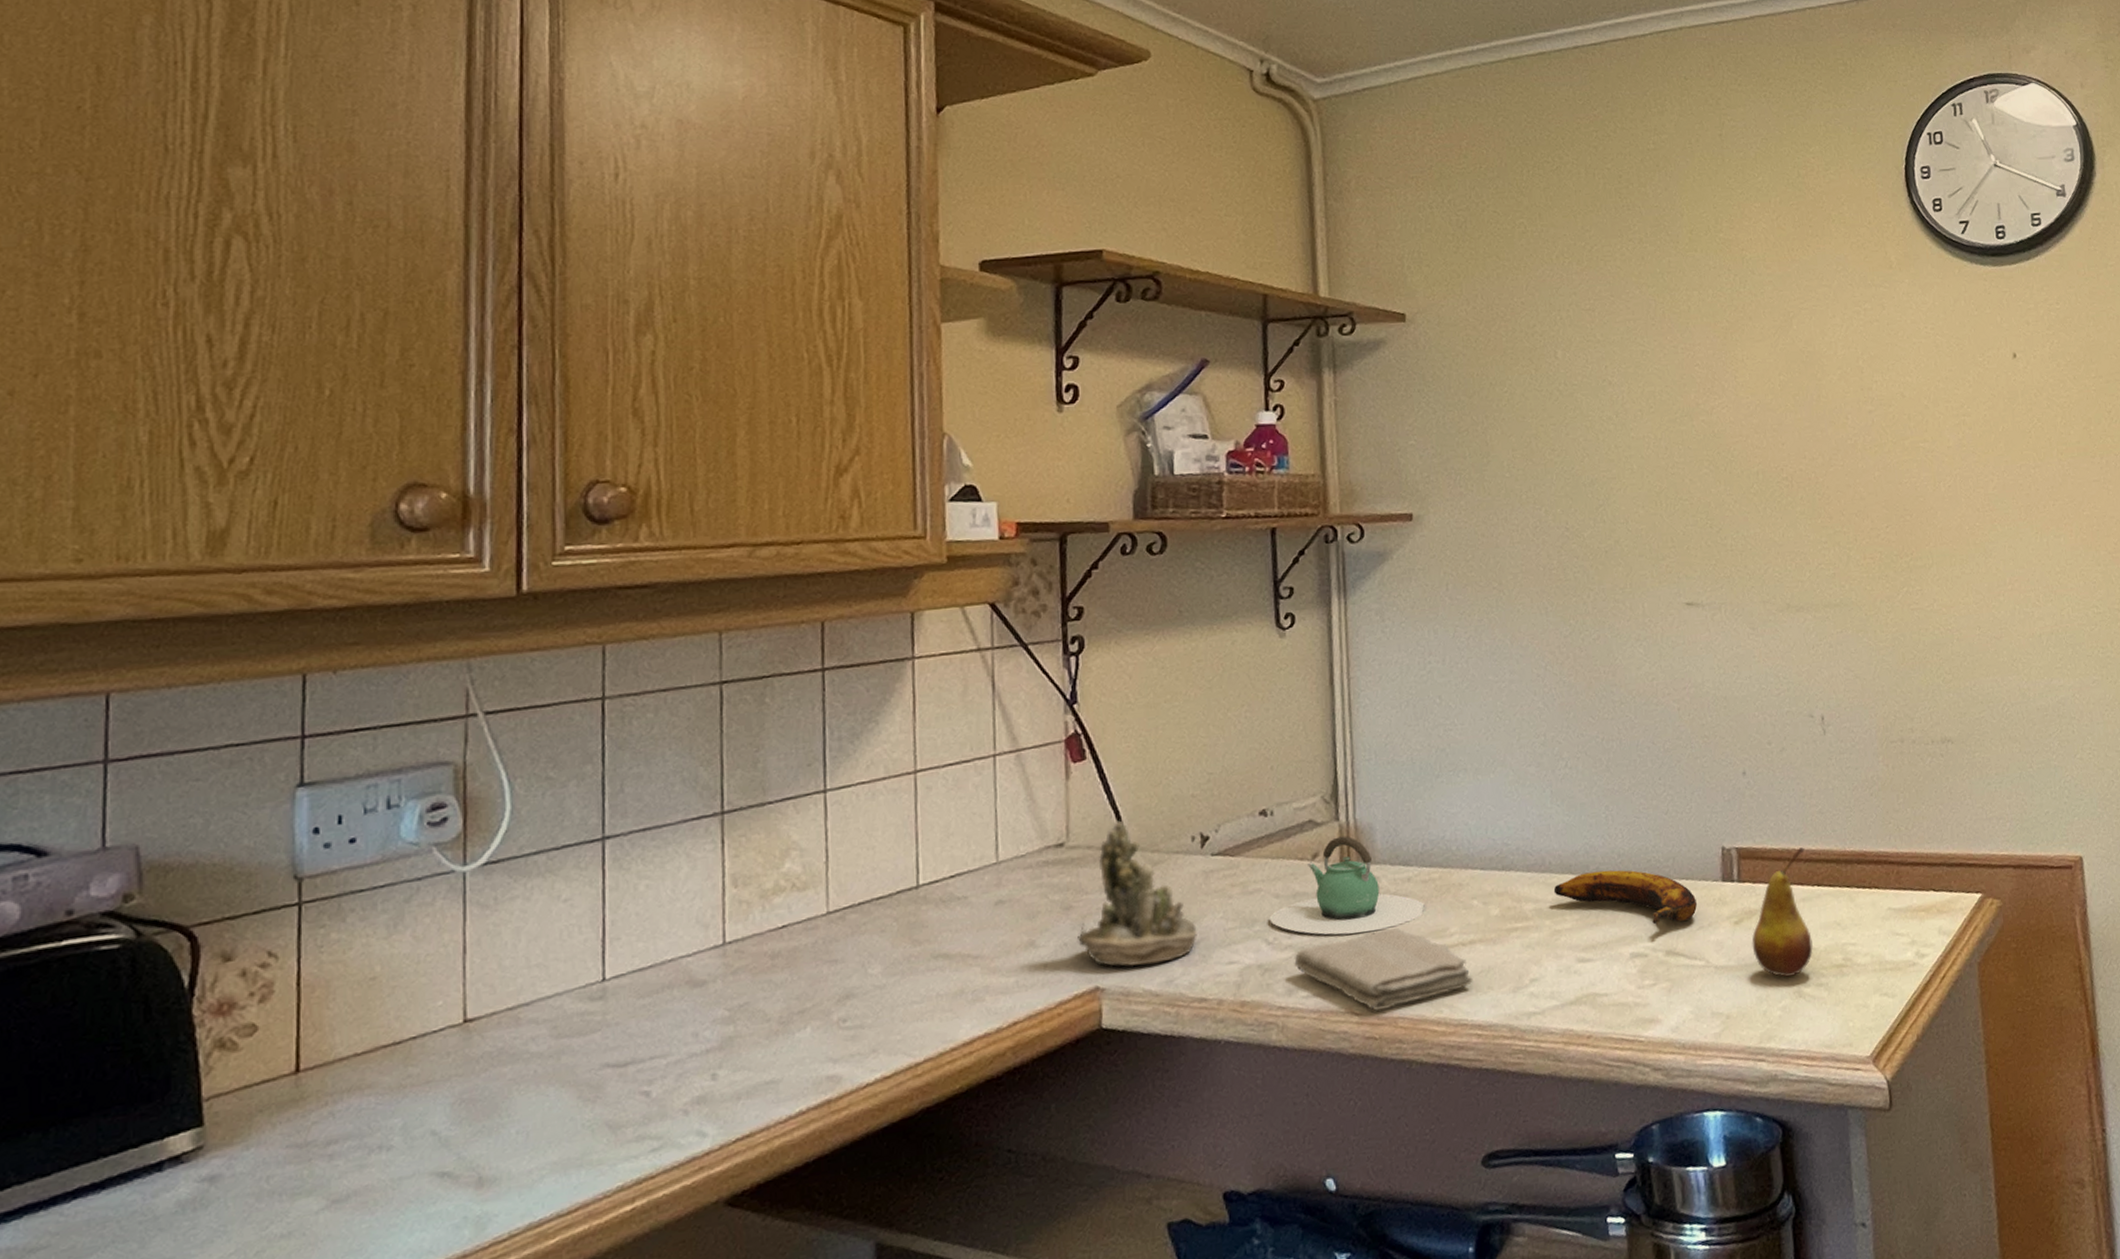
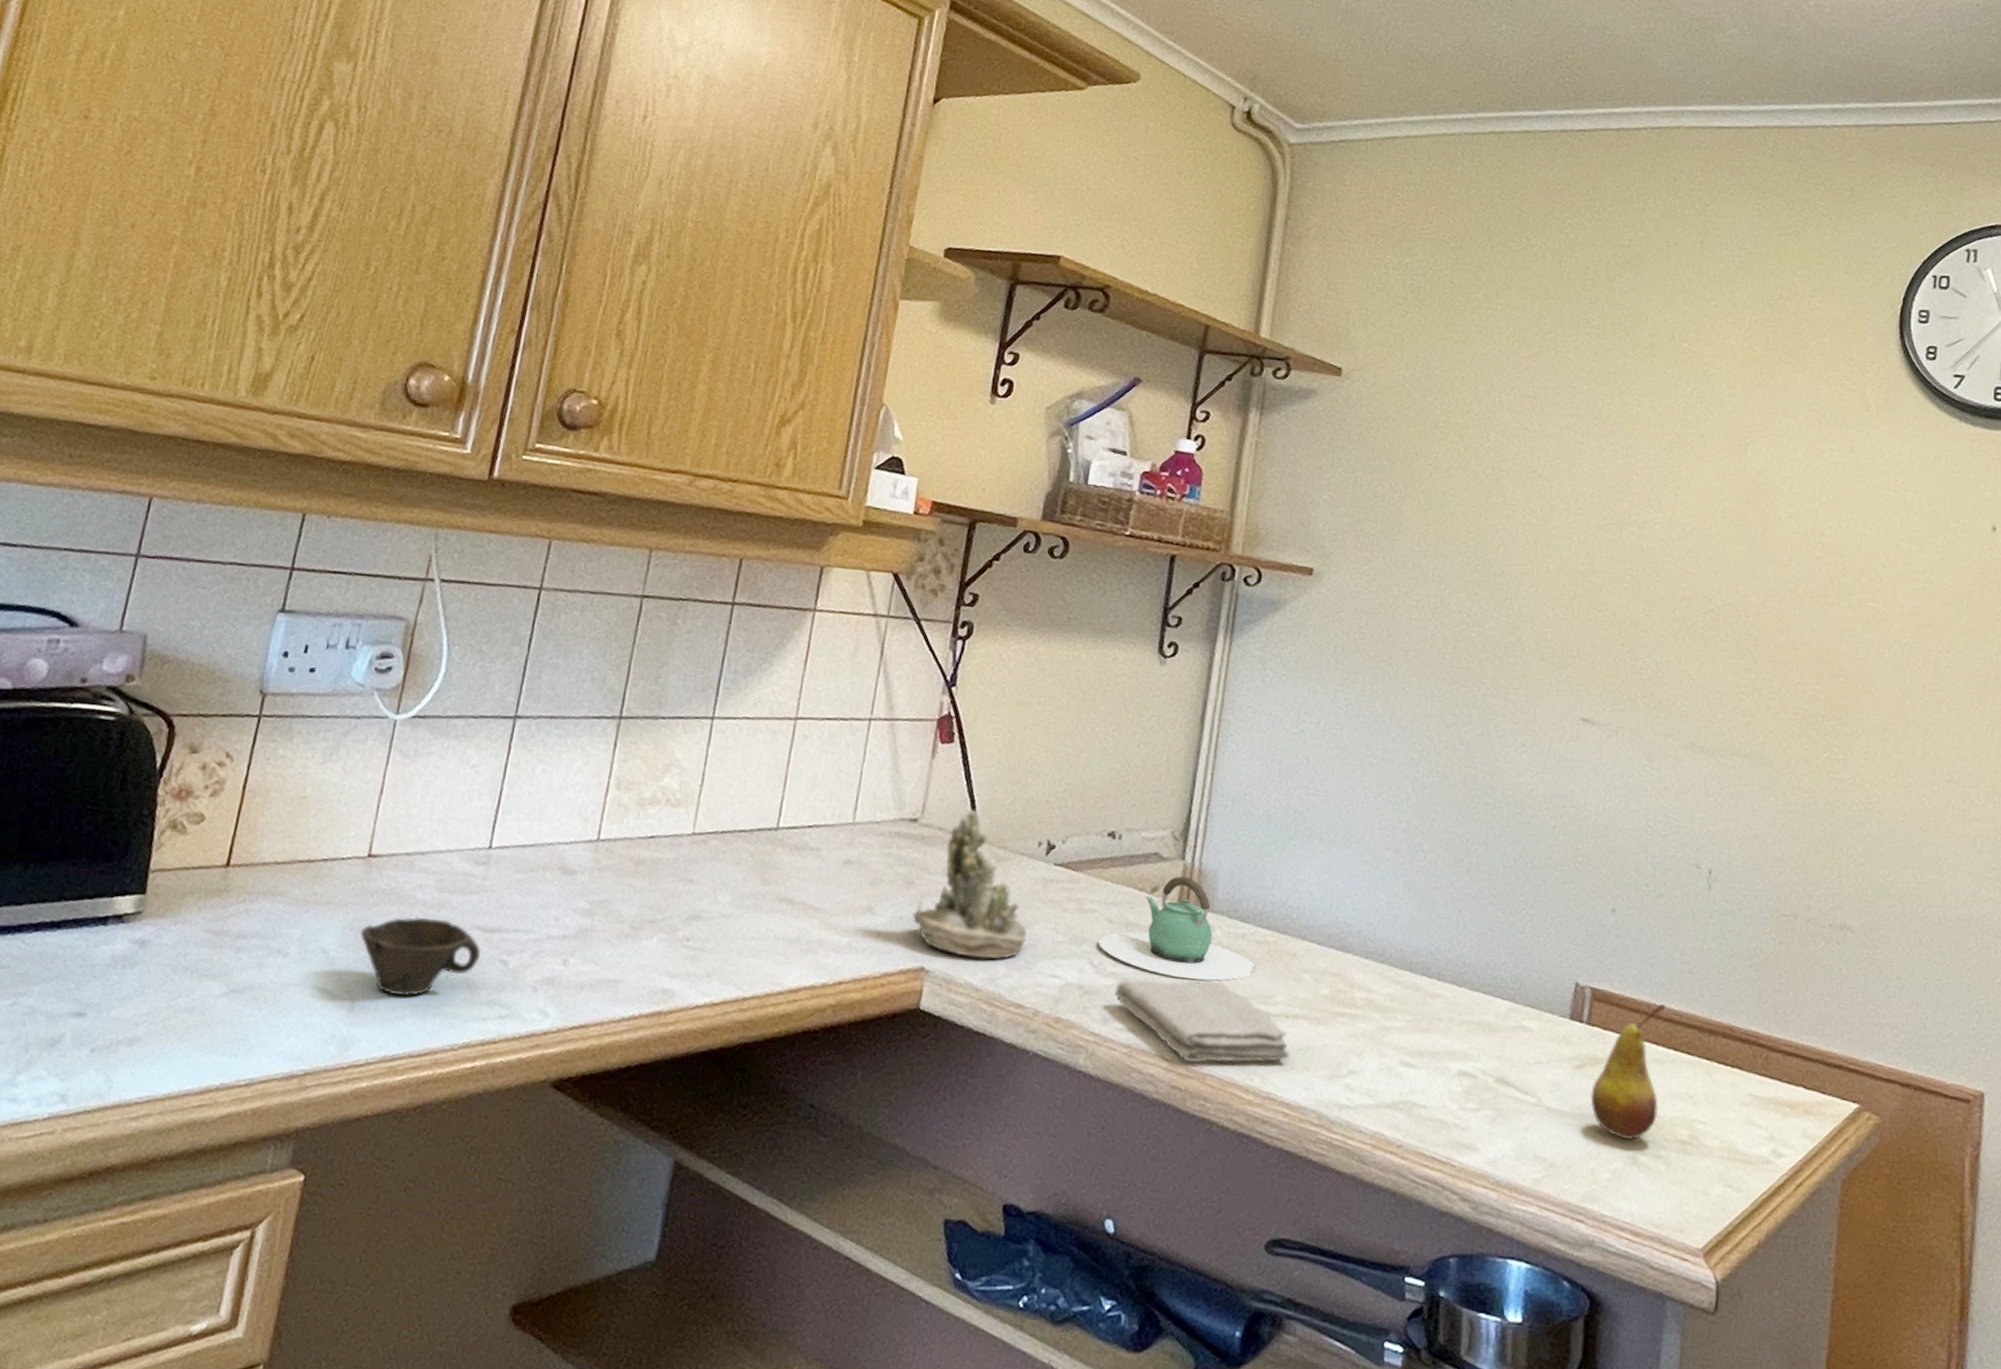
cup: none [472,1065,618,1160] -> present [360,917,482,997]
banana: present [1553,870,1698,924] -> none [1389,974,1539,1051]

